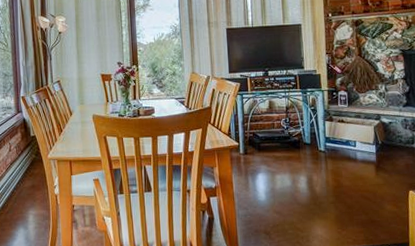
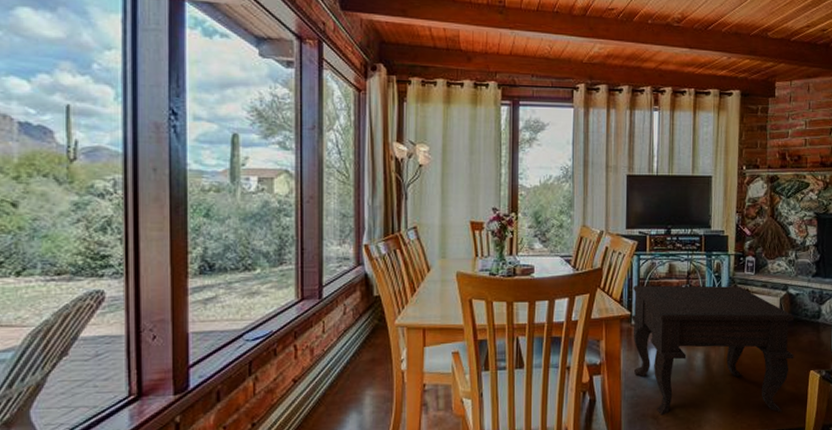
side table: none [239,117,392,231] -> present [630,285,794,415]

